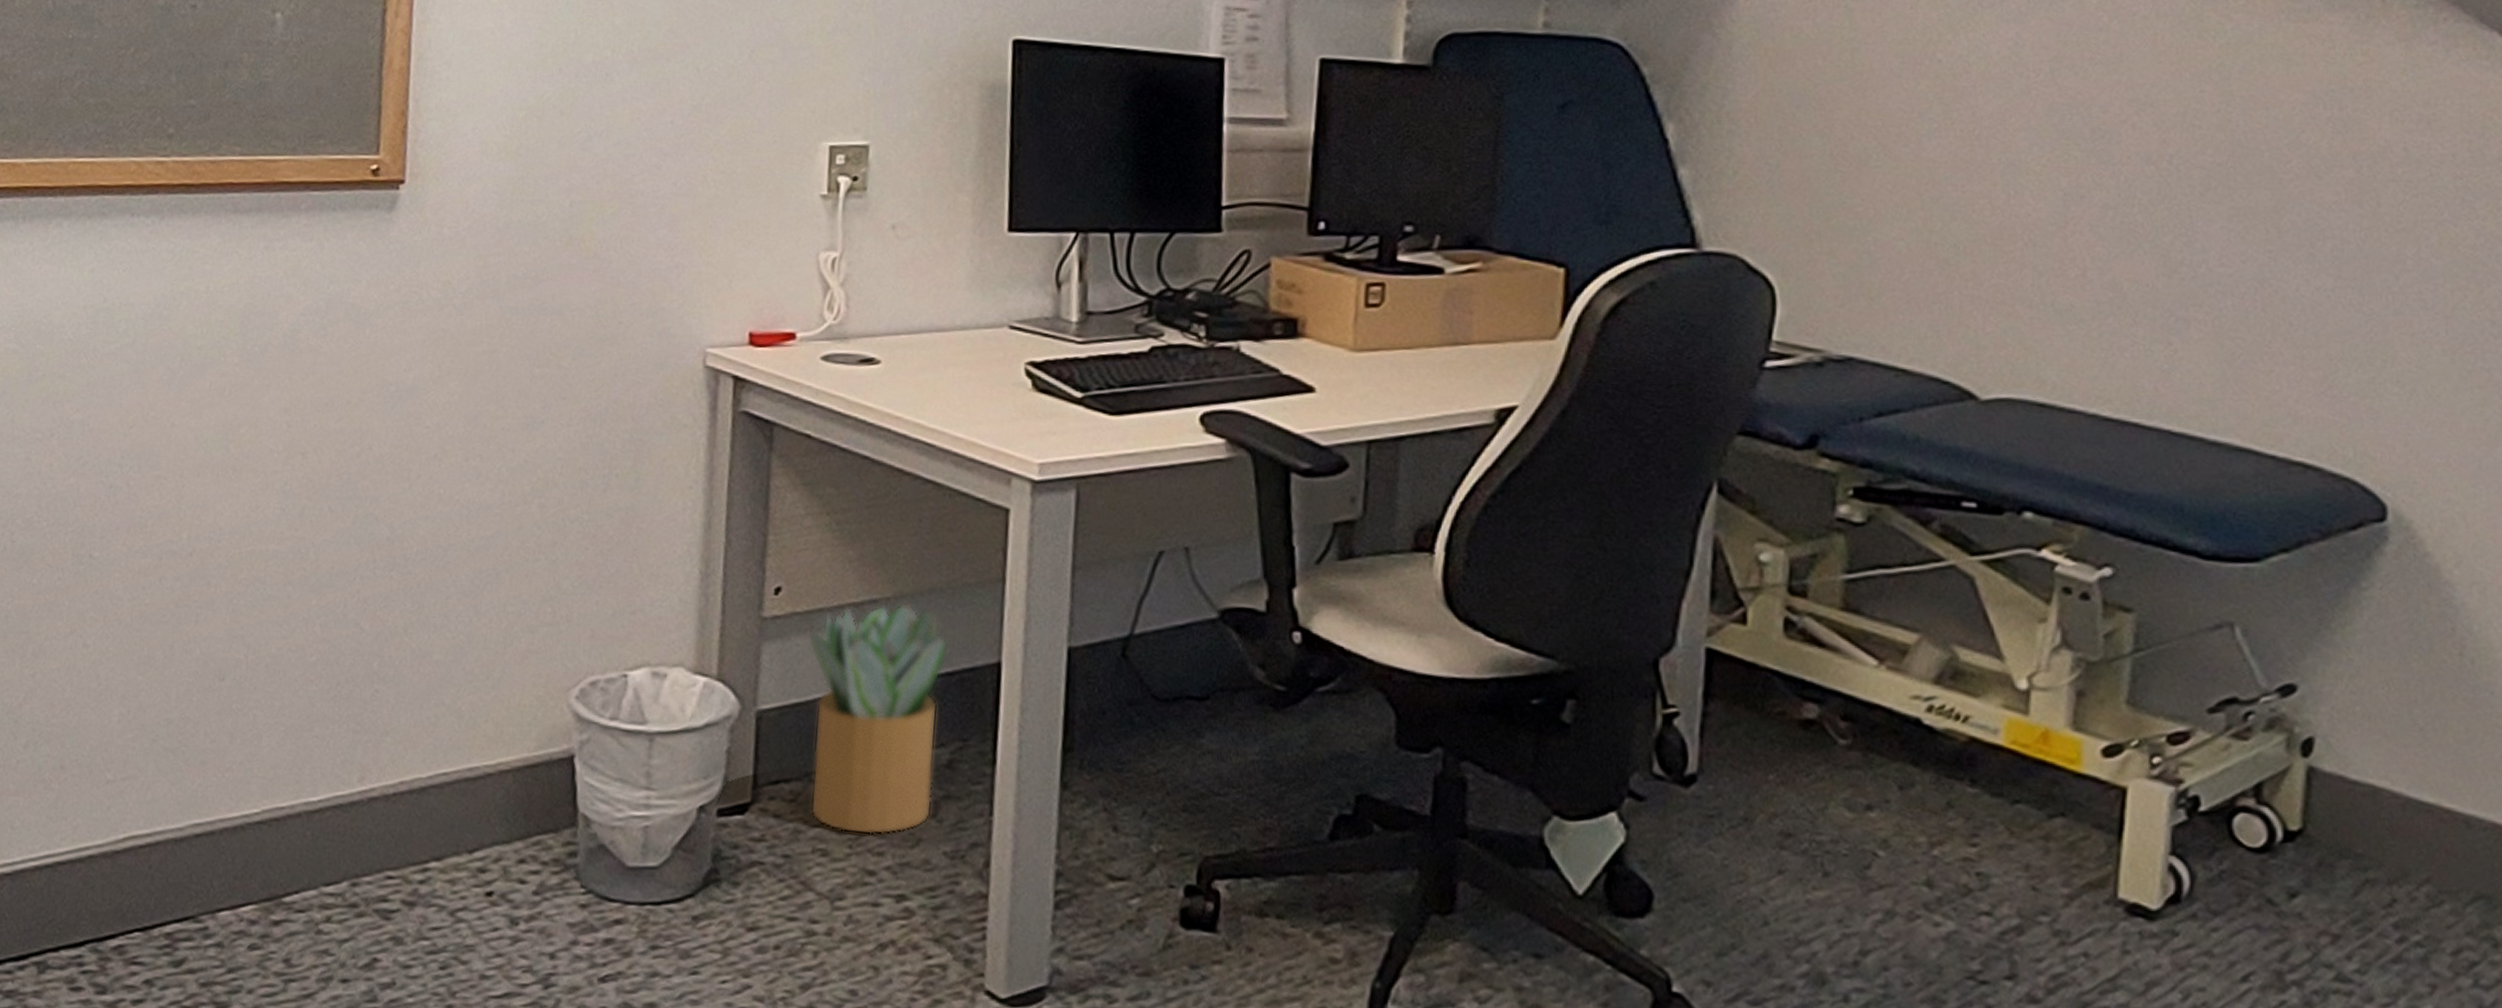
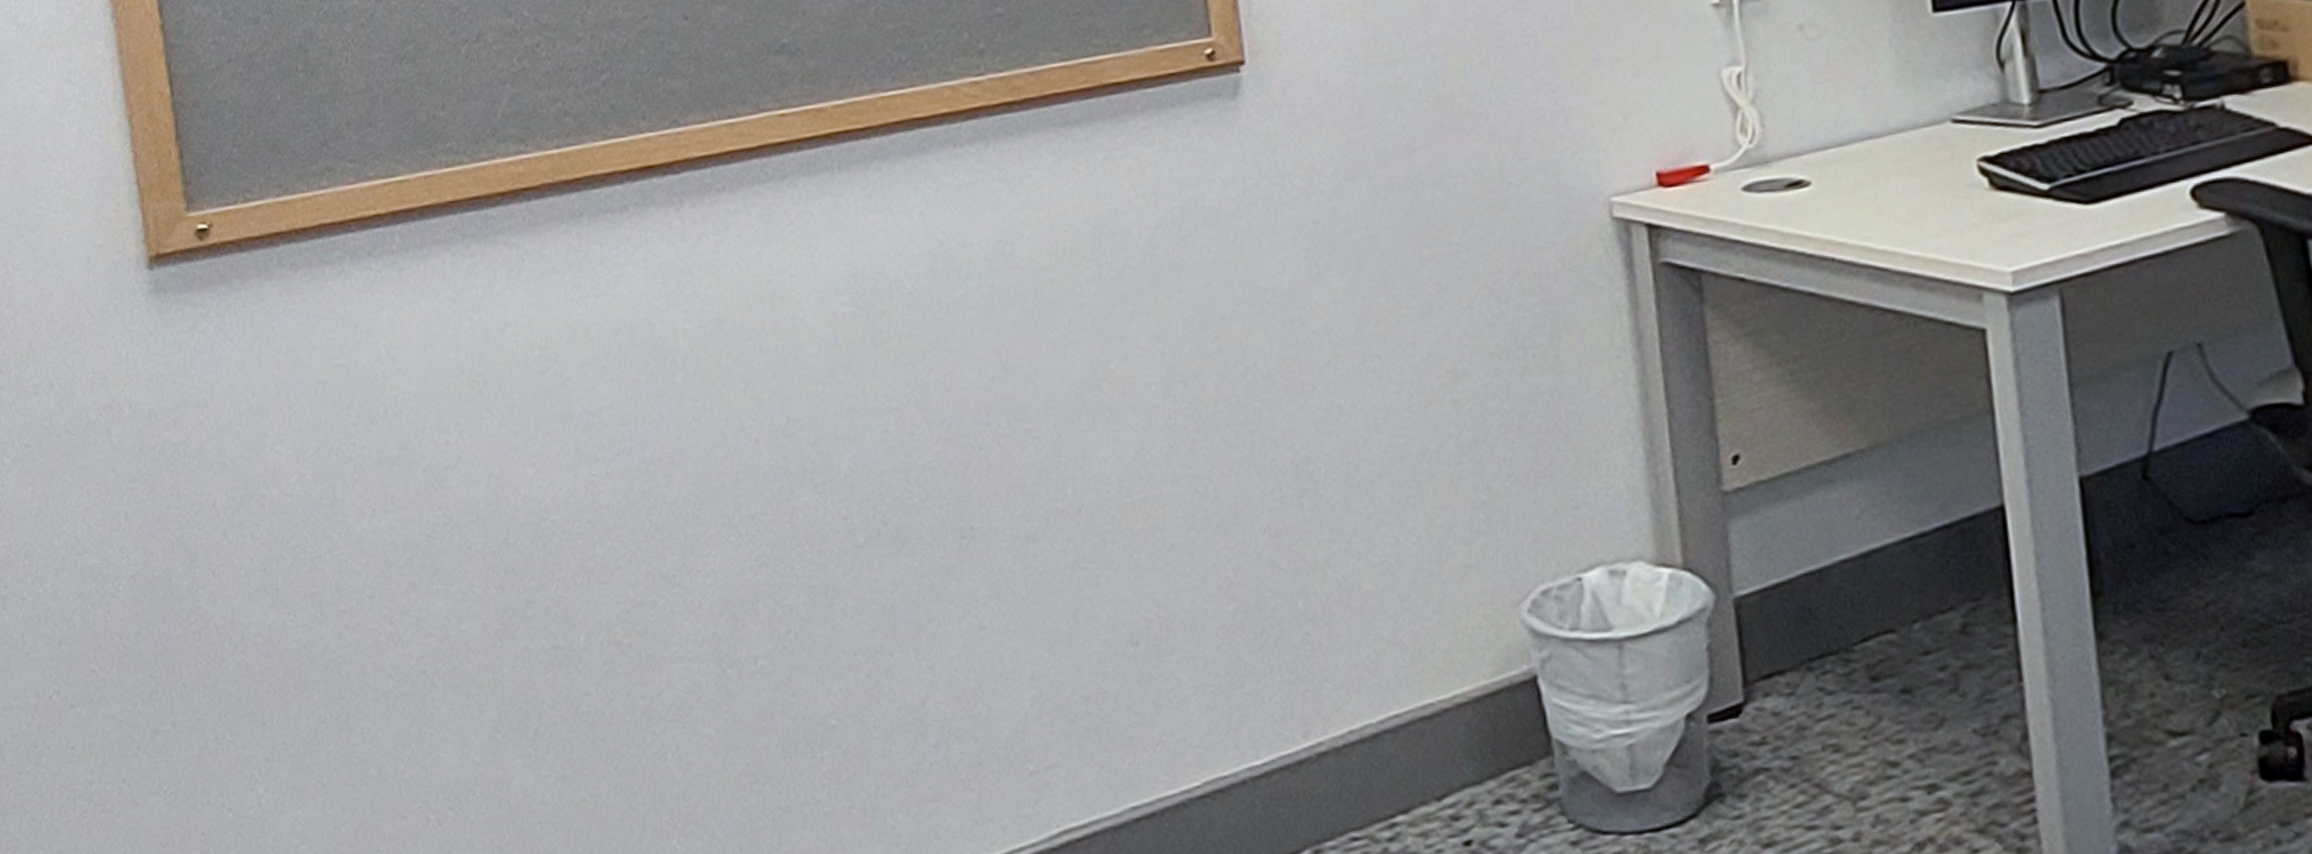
potted plant: present [806,602,948,835] -> none [1776,452,1952,723]

